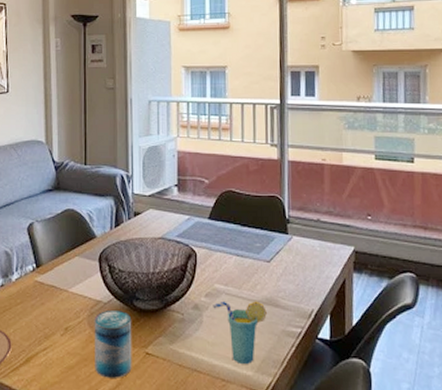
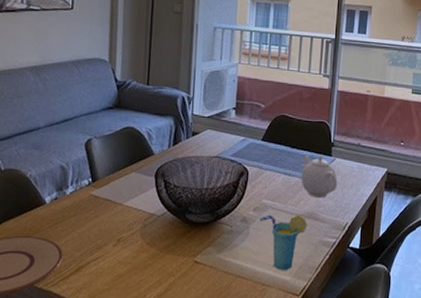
beverage can: present [94,309,132,378] -> none [144,222,183,285]
teapot: none [255,233,298,281] -> present [301,155,338,198]

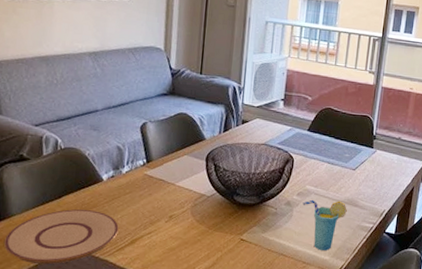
teapot: present [301,155,338,198] -> none [343,146,378,186]

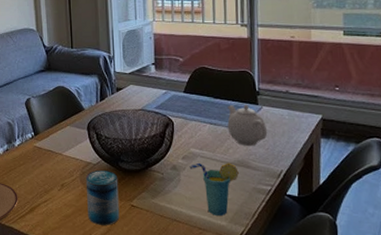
beverage can: none [194,202,231,259] -> present [85,169,120,225]
teapot: none [343,146,378,186] -> present [227,104,268,146]

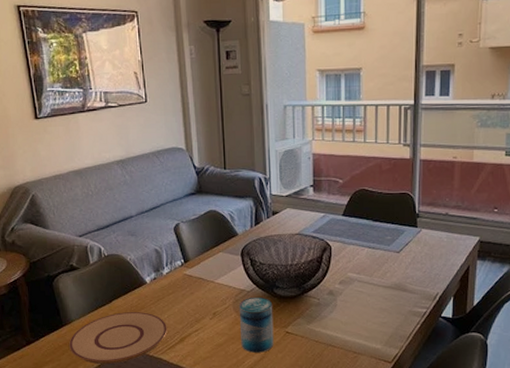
cup: present [189,162,239,216] -> none [346,286,395,339]
teapot: present [227,104,268,146] -> none [386,227,426,269]

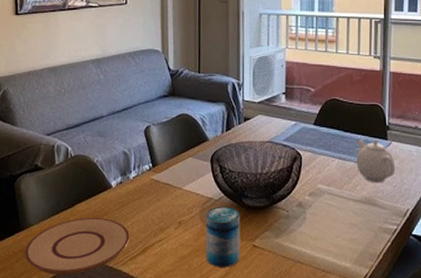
teapot: none [386,227,426,269] -> present [356,139,396,183]

